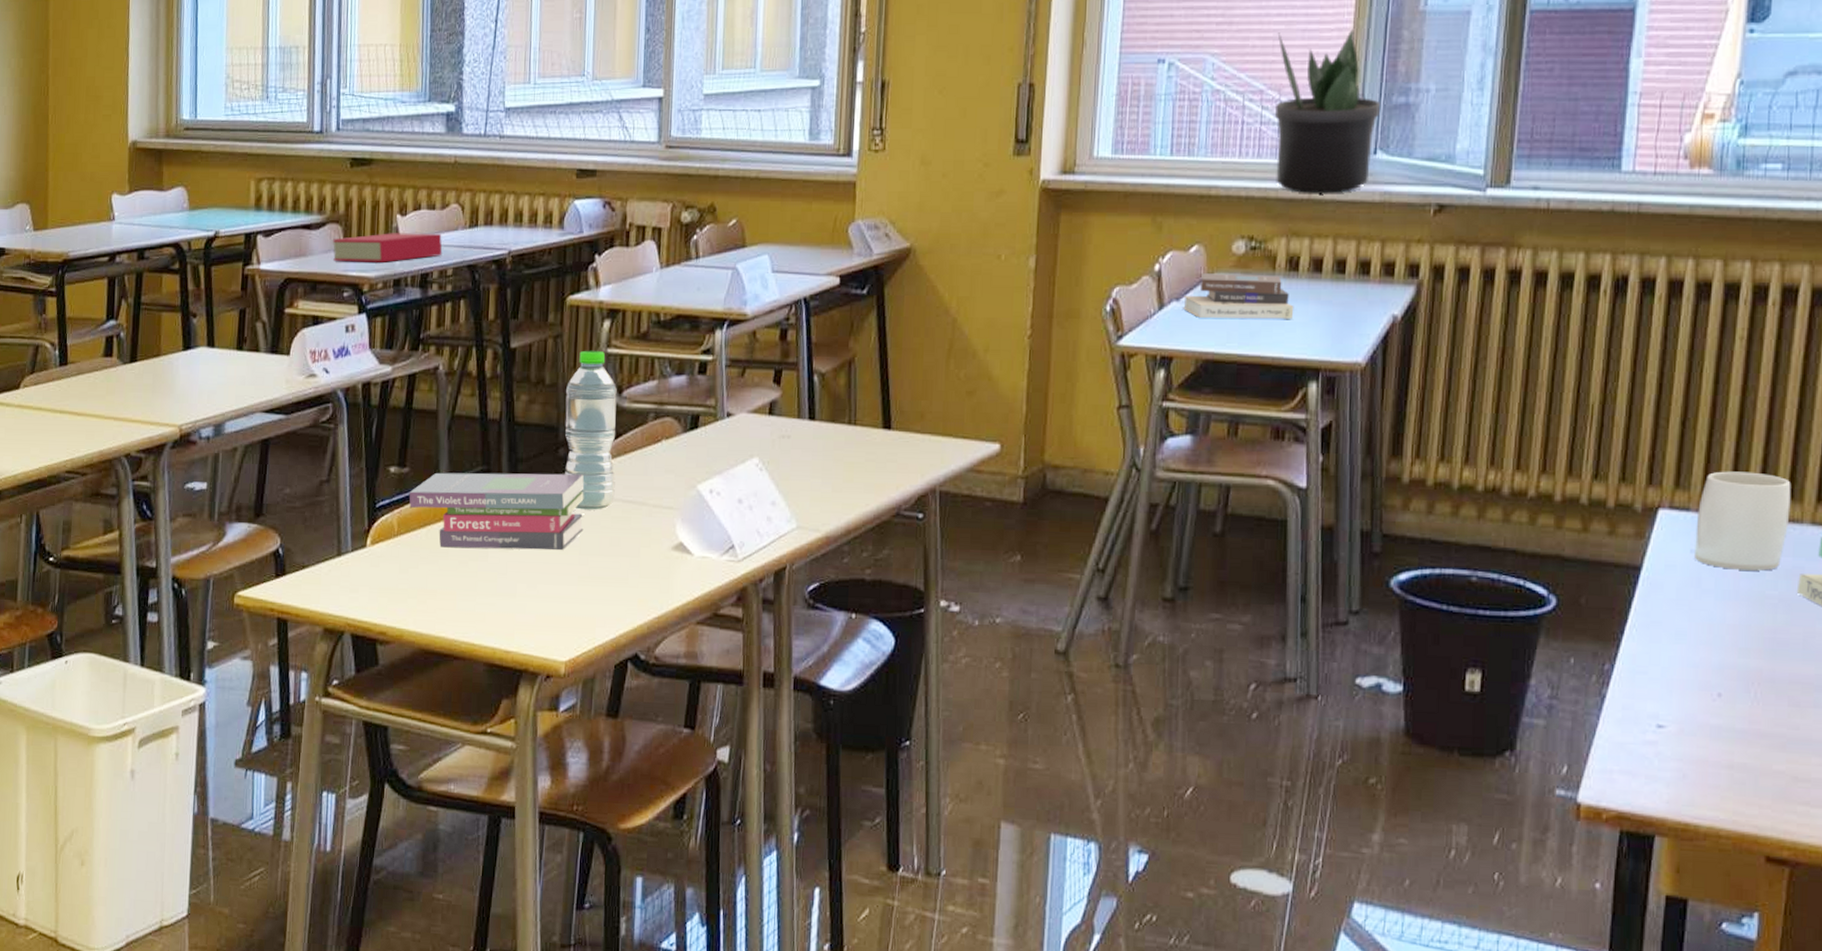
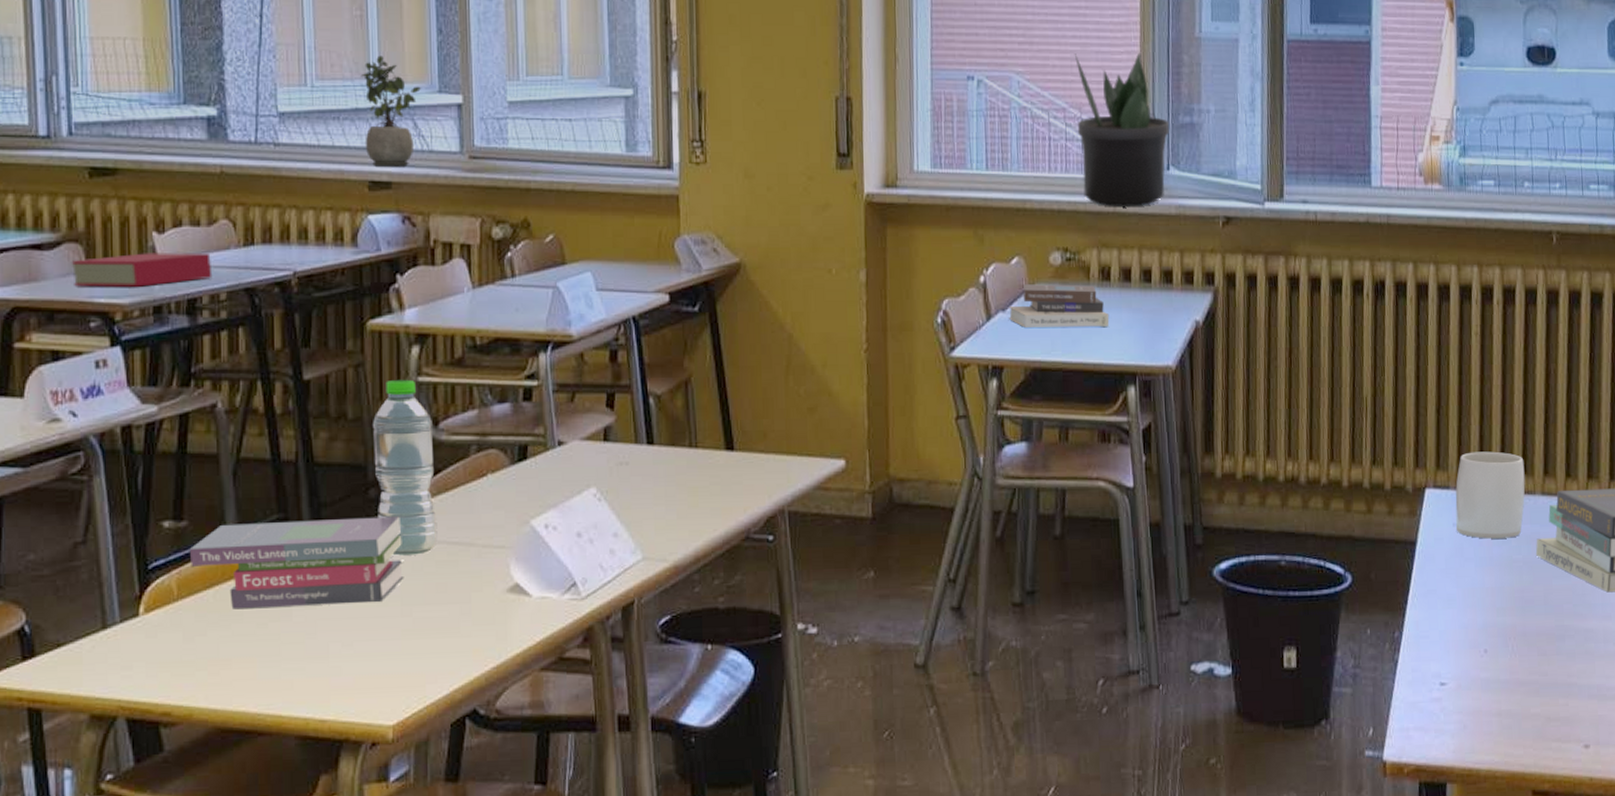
potted plant: none [576,54,629,157] -> present [360,55,422,168]

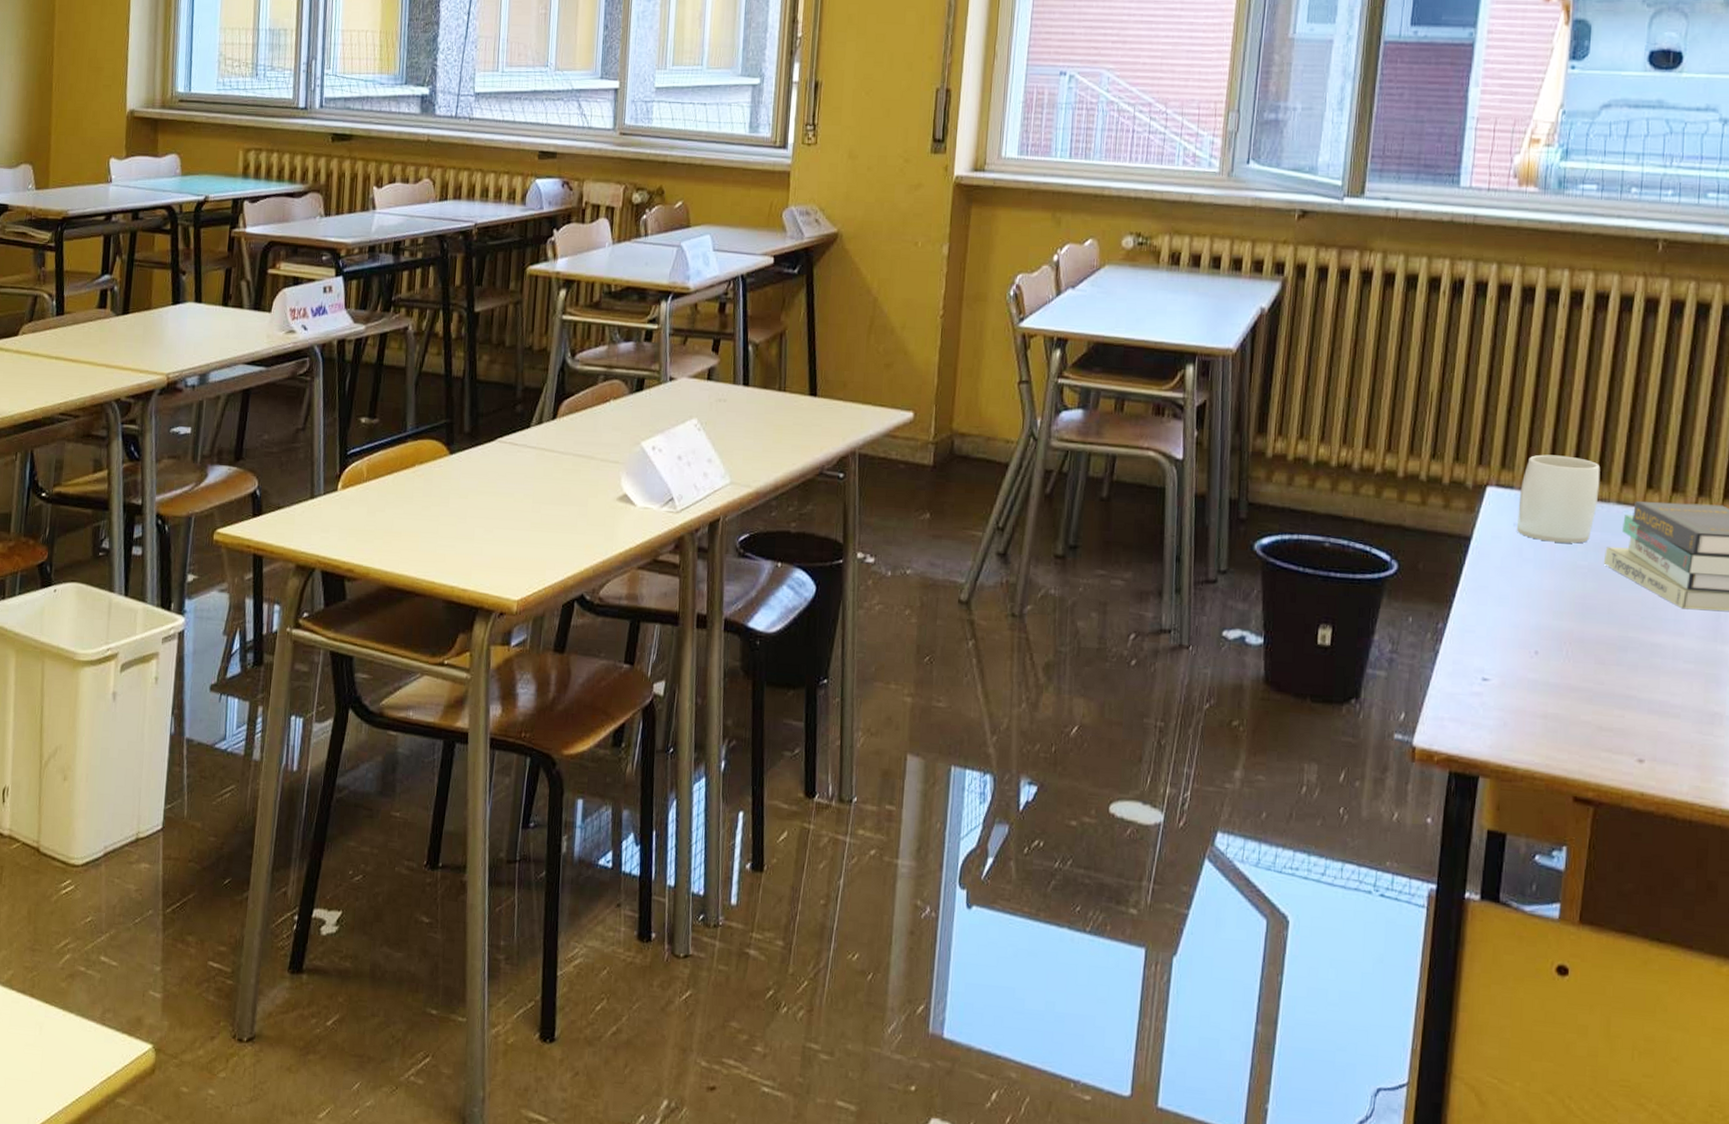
book: present [72,253,213,287] -> none [314,203,415,230]
books: present [189,516,404,610] -> none [378,424,539,499]
potted plant: present [360,55,422,168] -> none [538,47,588,141]
water bottle: present [373,379,438,556] -> none [521,316,571,463]
books: present [1009,284,1110,329] -> none [1078,265,1175,308]
planter: present [1074,53,1169,208] -> none [1161,52,1253,198]

